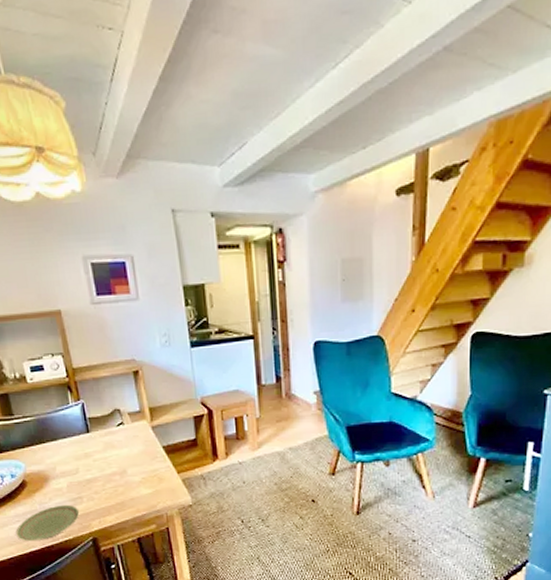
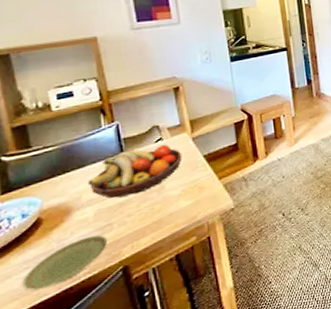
fruit bowl: none [60,429,143,475] -> present [87,144,183,199]

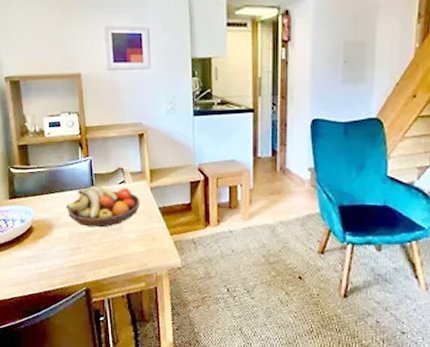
plate: present [22,235,109,291] -> none [19,253,77,285]

